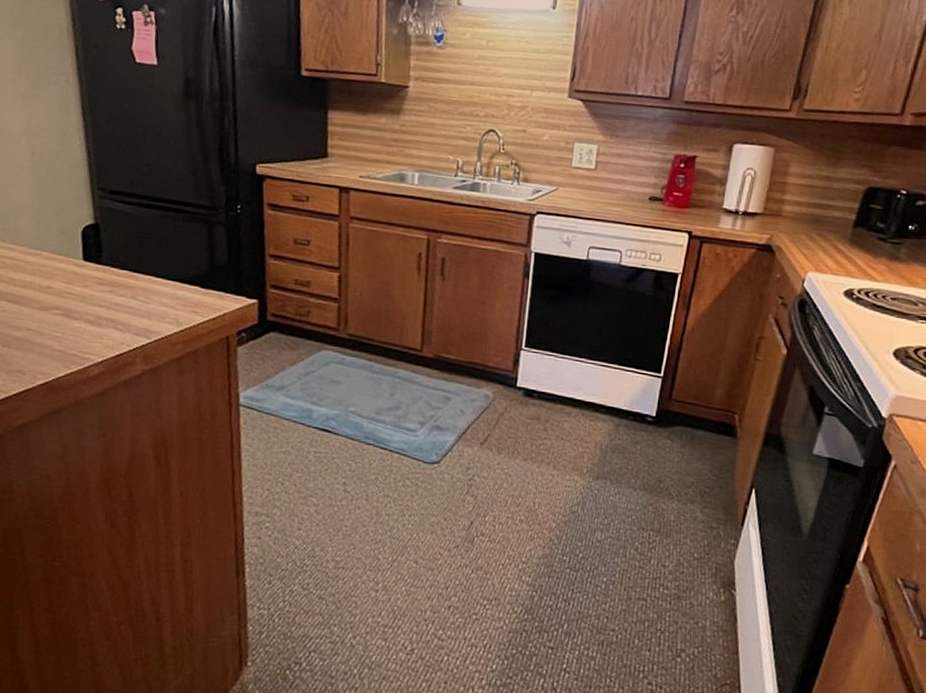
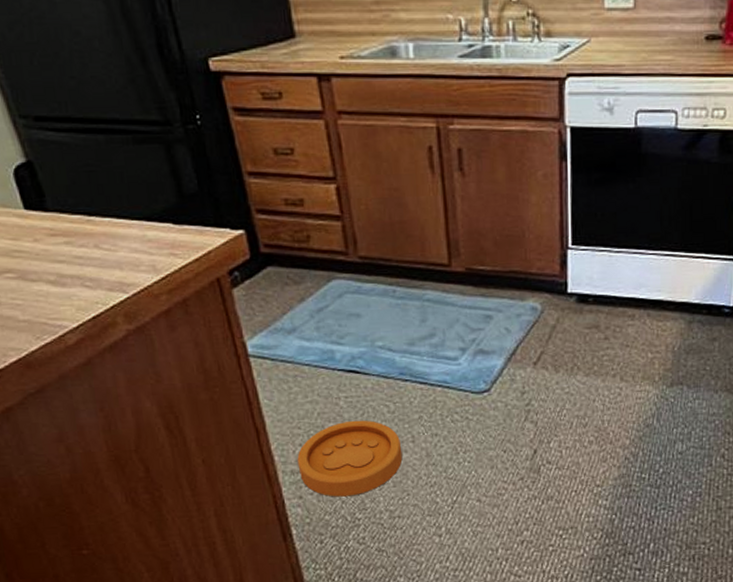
pet bowl: none [262,473,356,543] -> present [297,420,403,497]

